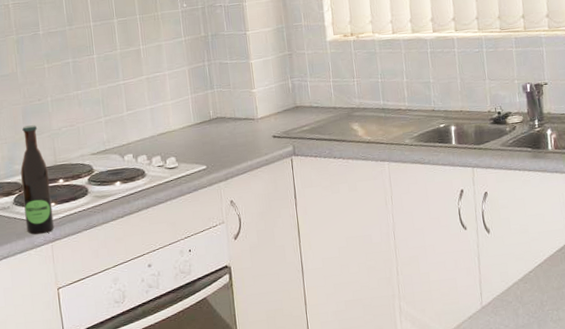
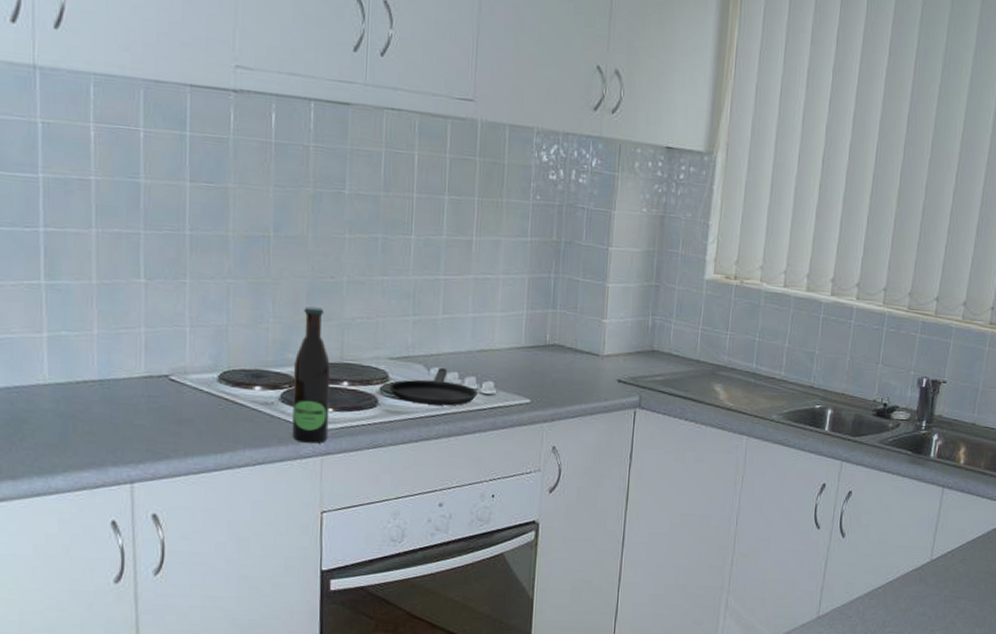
frying pan: none [95,153,164,186] -> present [389,367,478,406]

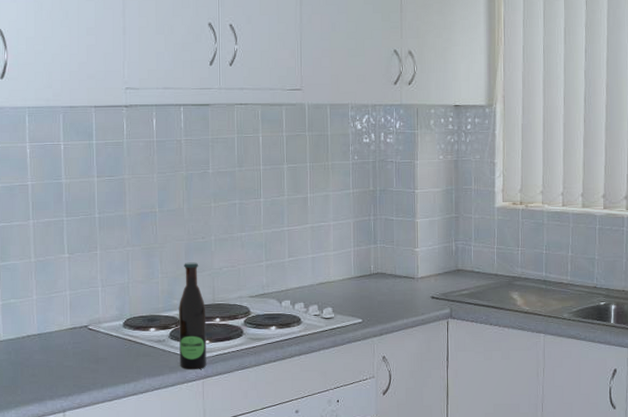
frying pan: present [389,367,478,406] -> none [251,300,320,331]

